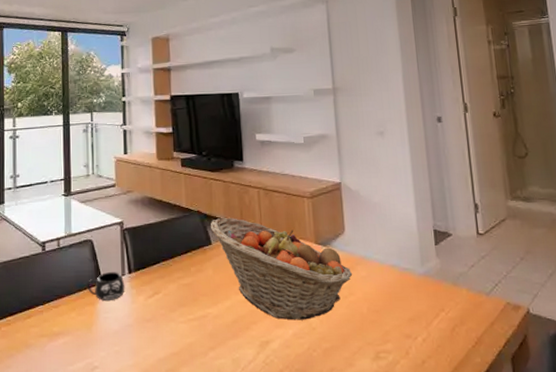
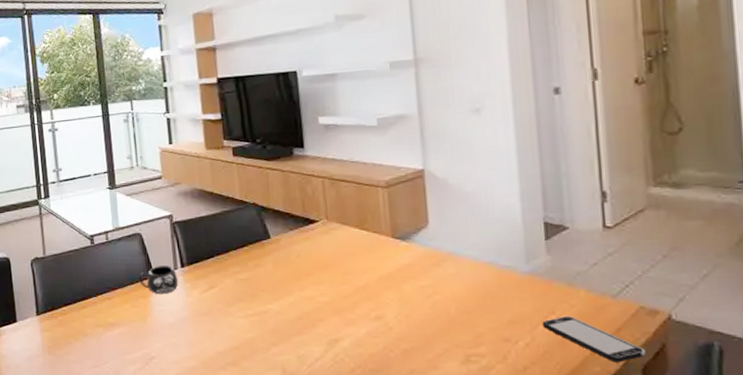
fruit basket: present [211,218,353,320] -> none [268,210,438,319]
smartphone: none [435,313,513,354] -> present [542,316,646,363]

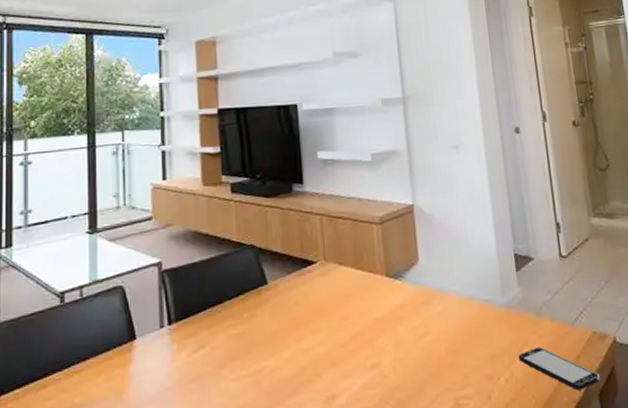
mug: present [138,266,179,295] -> none [116,324,164,361]

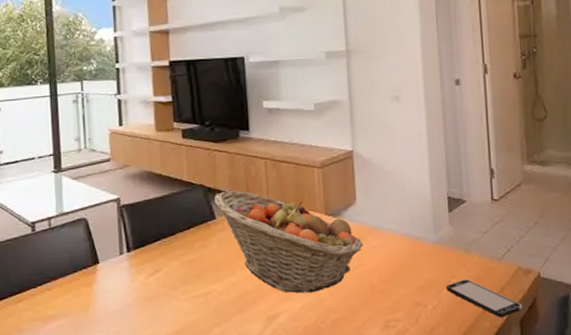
fruit basket: none [266,251,428,369] -> present [215,190,364,293]

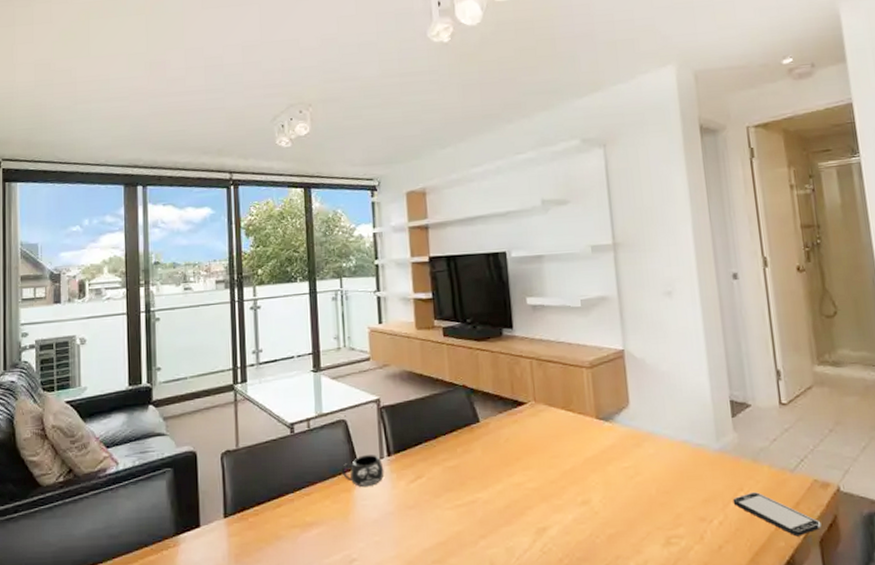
mug: none [82,251,124,282] -> present [341,455,384,488]
fruit basket: present [215,190,364,293] -> none [478,392,639,504]

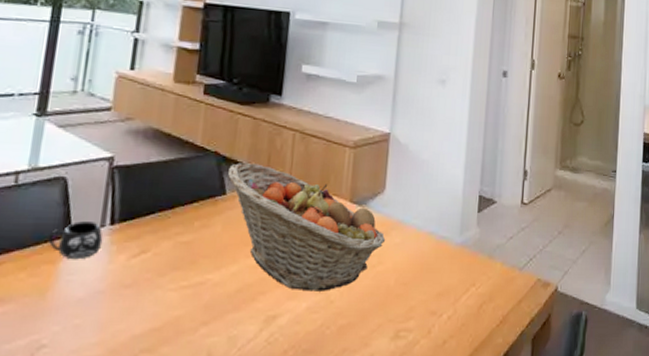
fruit basket: none [478,392,639,504] -> present [228,163,386,292]
smartphone: present [733,492,822,537] -> none [464,288,537,334]

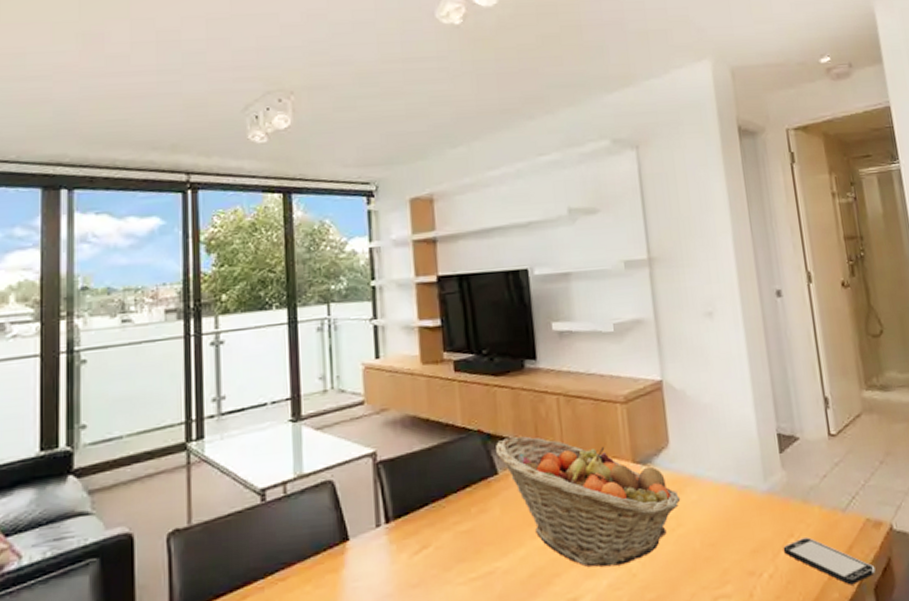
mug: present [48,221,103,260] -> none [327,522,381,565]
smartphone: none [464,288,537,334] -> present [783,537,876,585]

